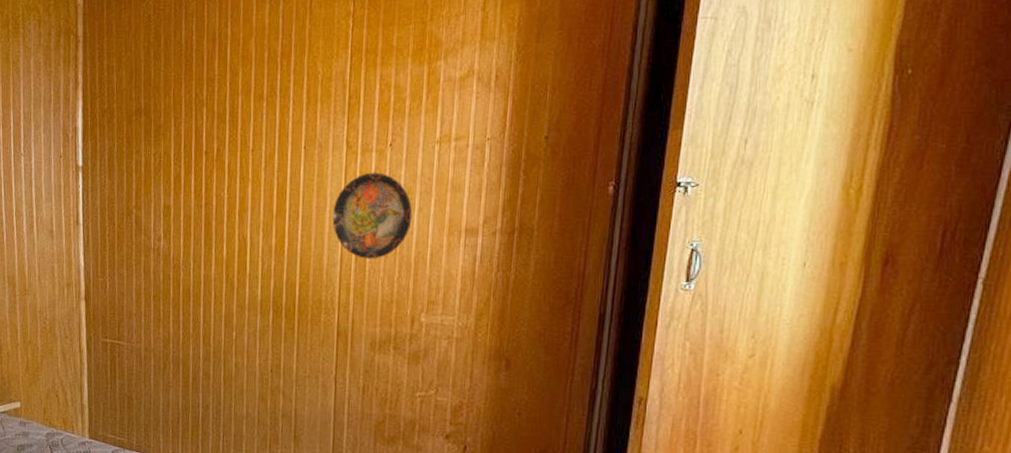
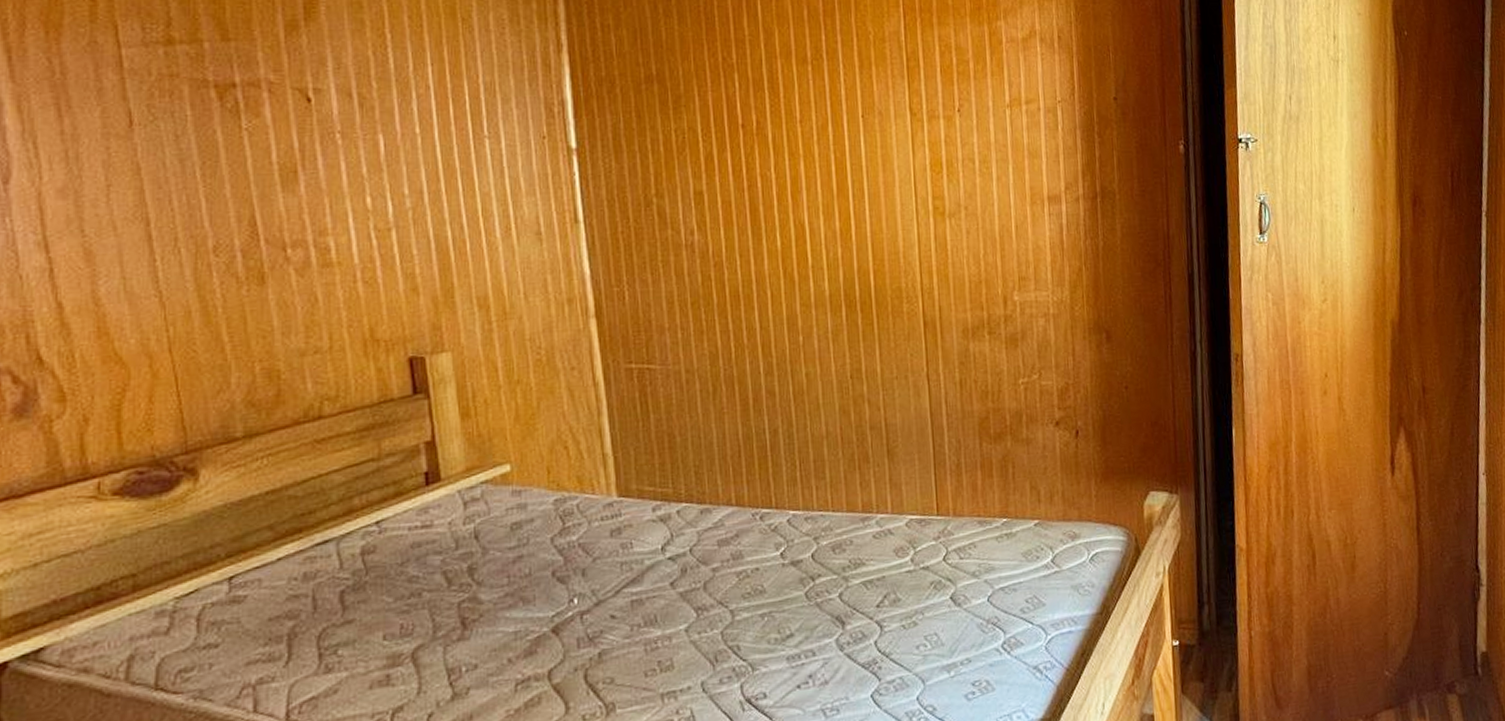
decorative plate: present [332,172,413,259] -> none [903,141,991,237]

